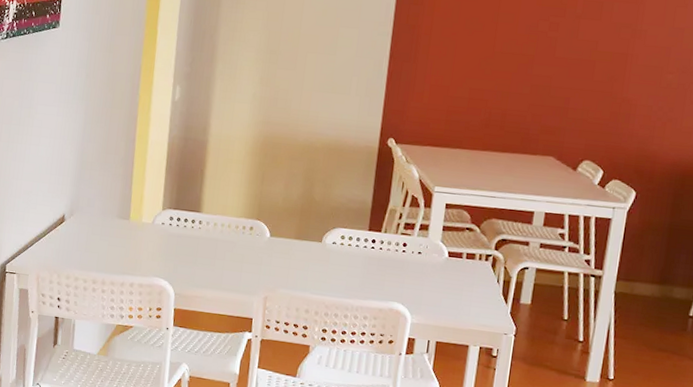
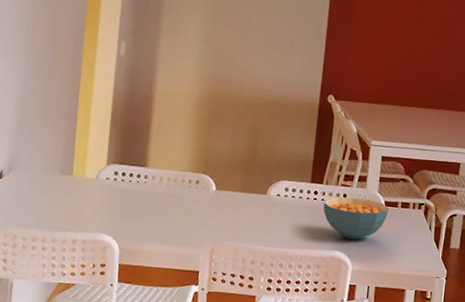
cereal bowl: none [381,246,454,292] -> present [323,197,390,240]

